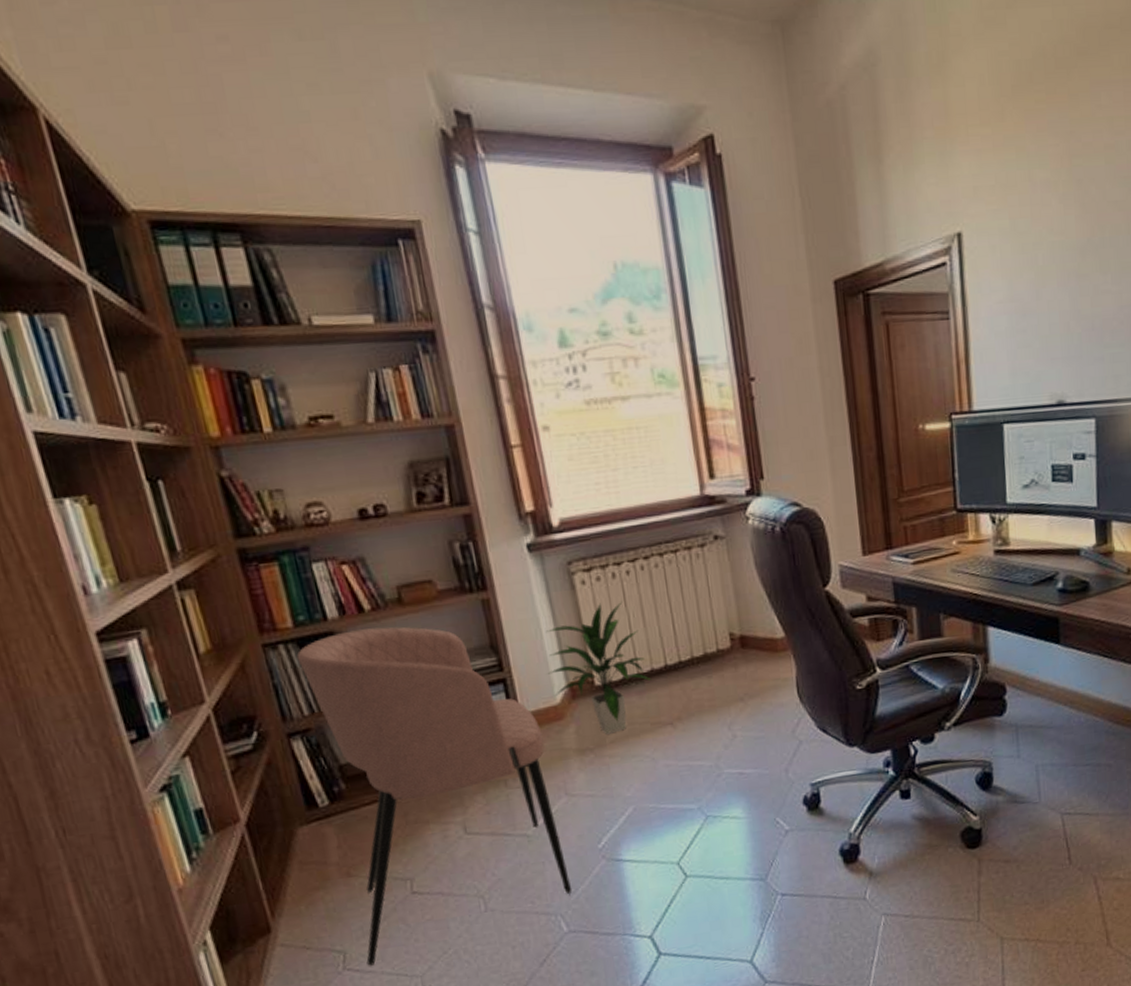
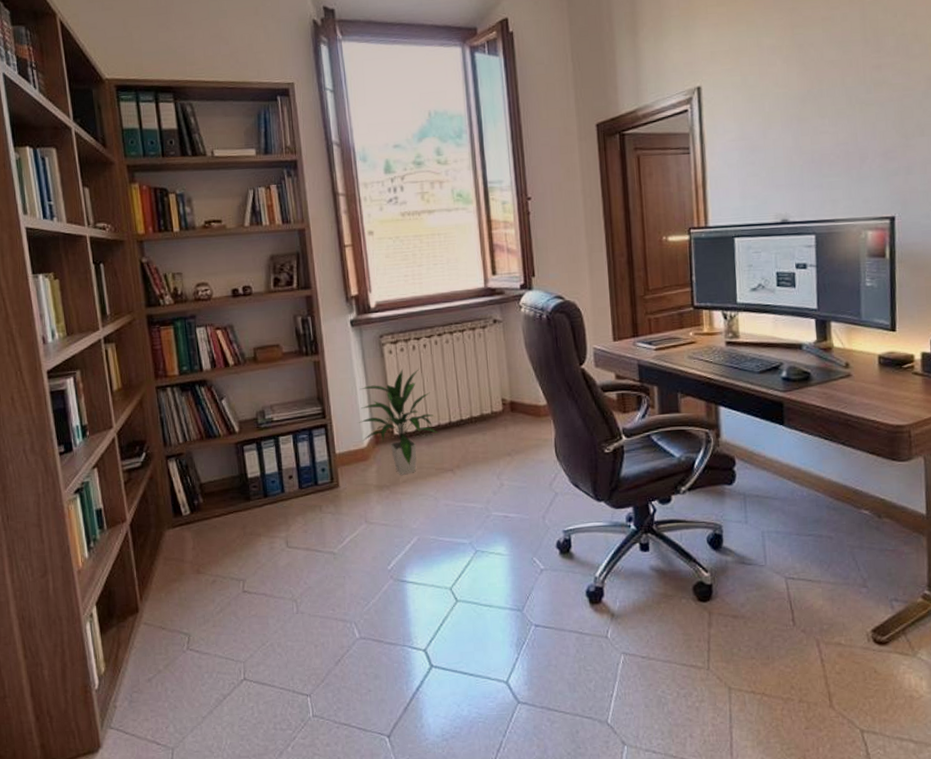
armchair: present [296,627,573,967] -> none [179,378,365,650]

